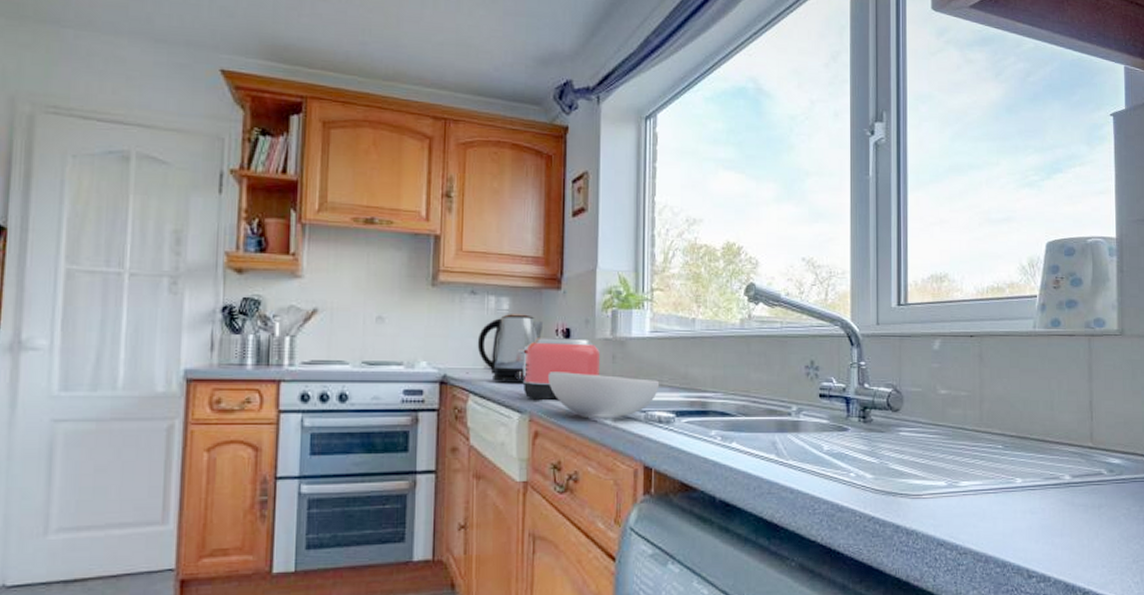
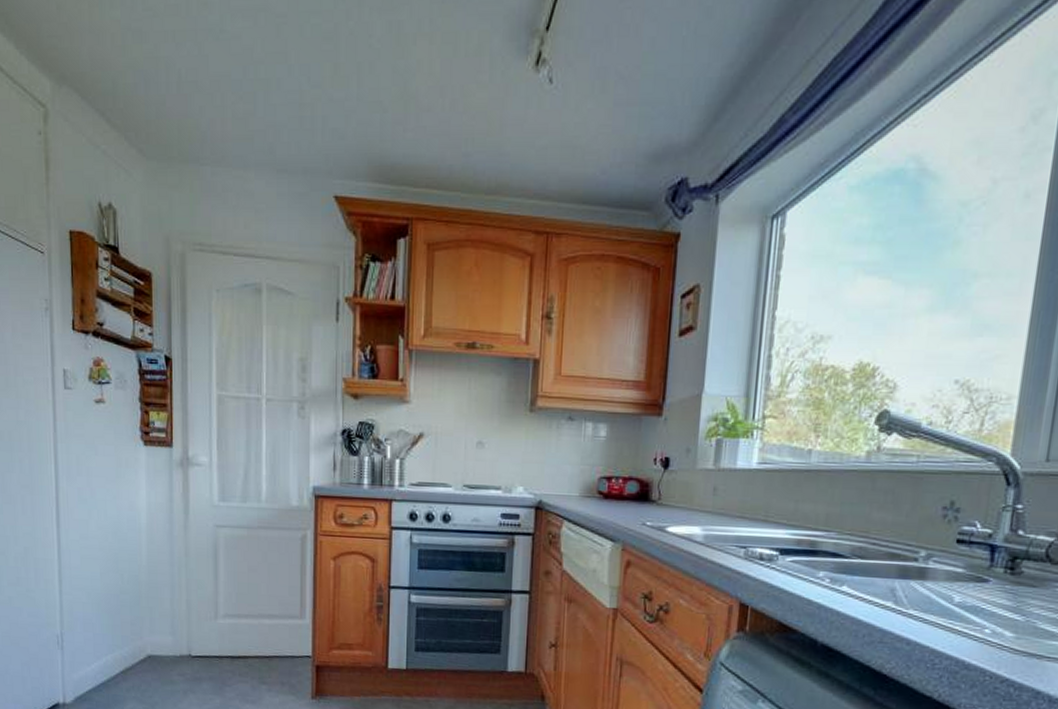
kettle: present [477,314,544,383] -> none [572,441,642,512]
toaster: present [516,338,601,401] -> none [611,466,701,531]
bowl: present [547,372,660,417] -> none [643,502,765,552]

